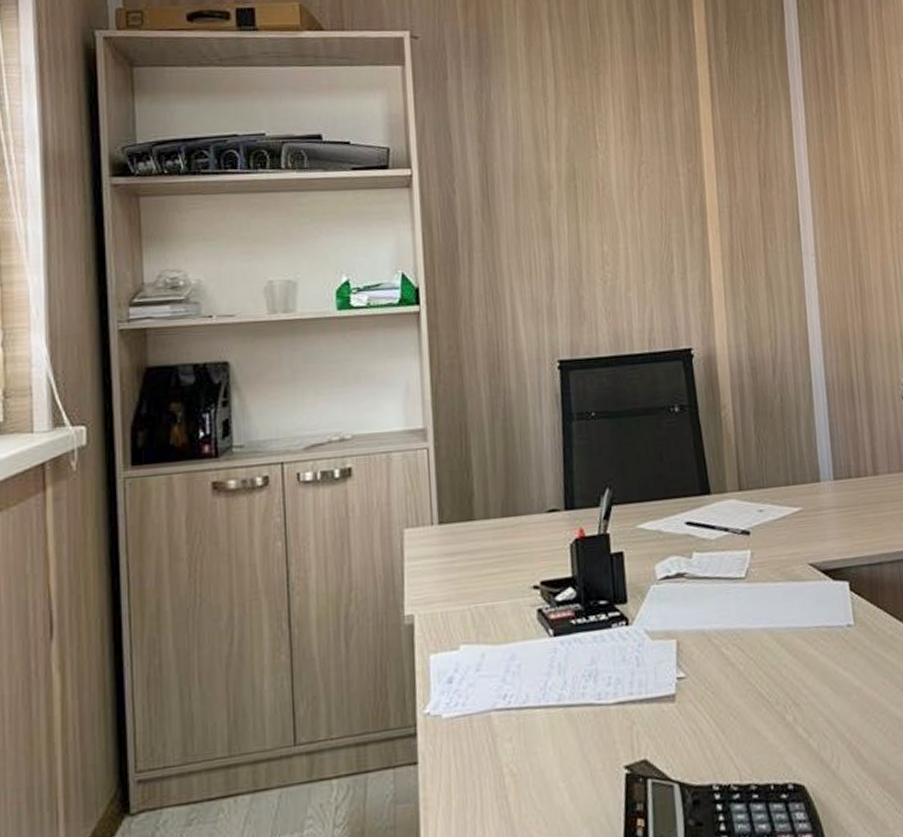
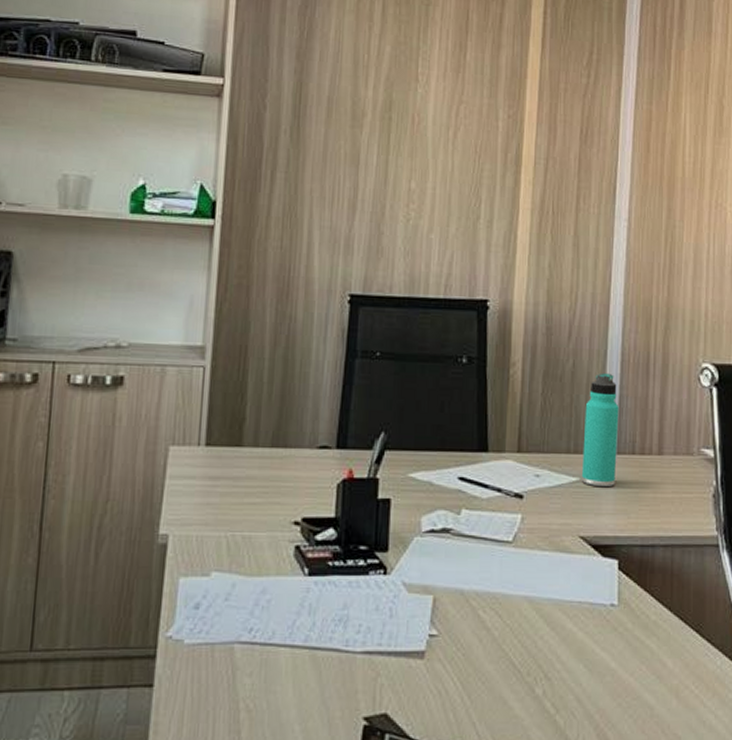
thermos bottle: none [797,403,836,514] -> present [581,372,619,488]

